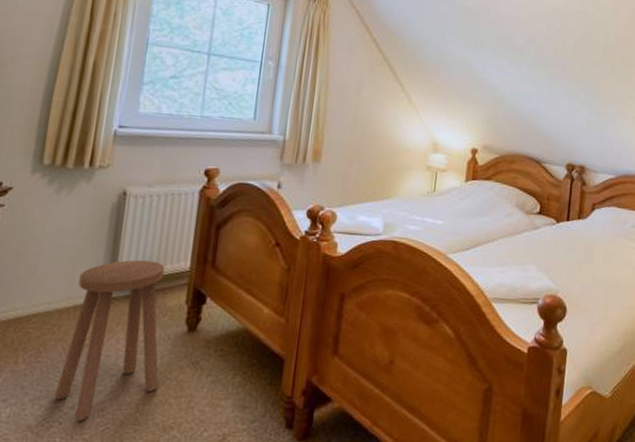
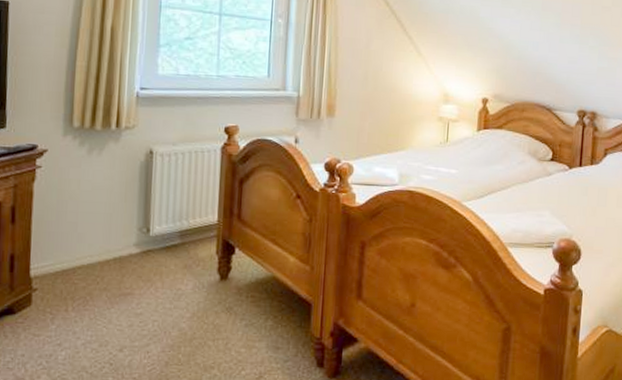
stool: present [54,259,165,421] -> none [103,214,197,362]

